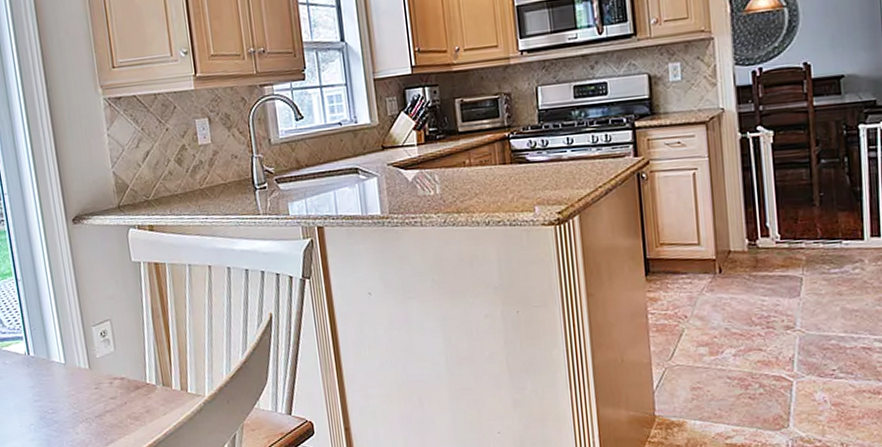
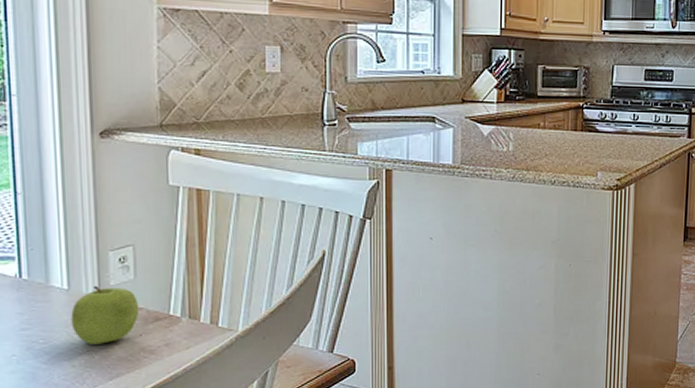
fruit: none [69,358,122,413] -> present [71,285,140,345]

